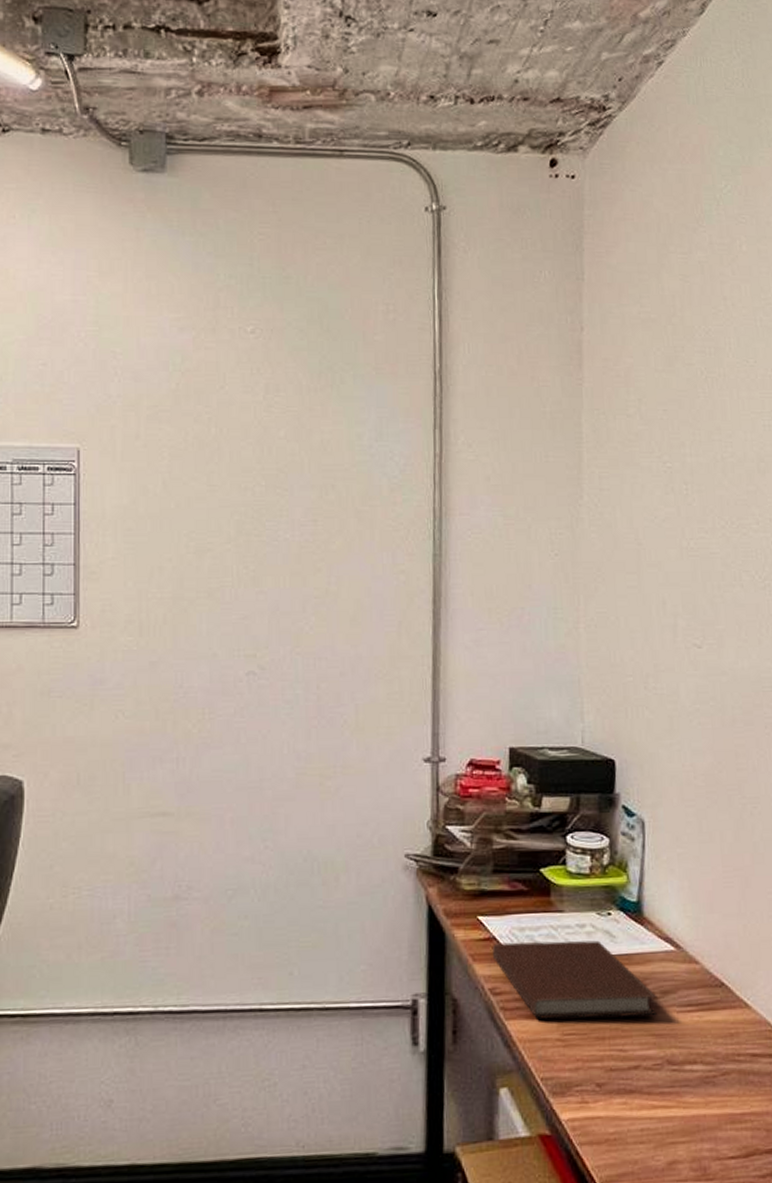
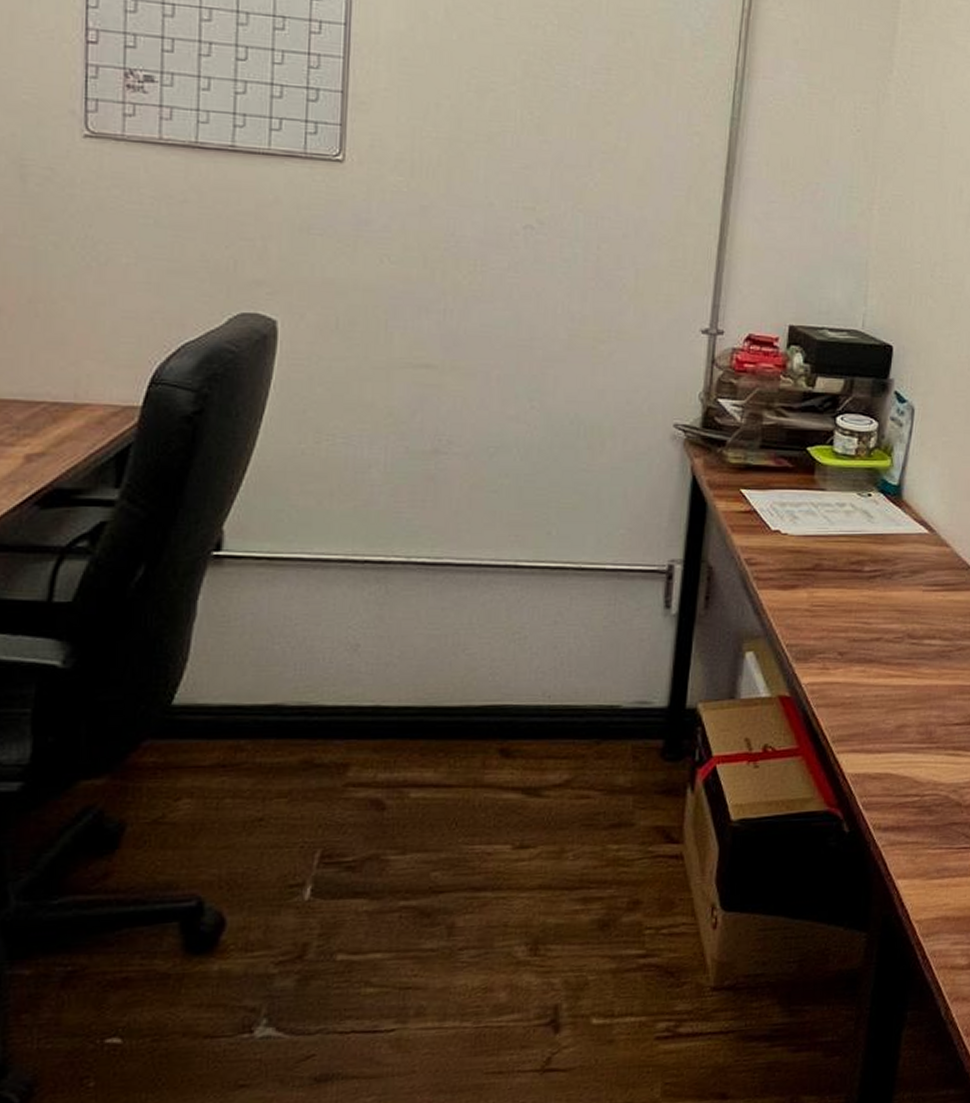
notebook: present [492,940,657,1020] -> none [751,516,906,593]

